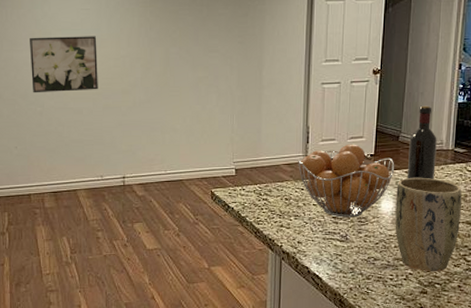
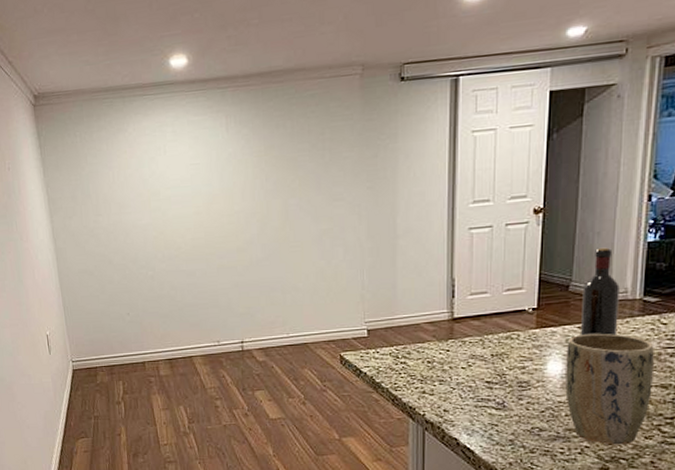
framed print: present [30,36,98,93] -> none [138,192,212,257]
fruit basket: present [297,144,395,218] -> none [441,296,564,382]

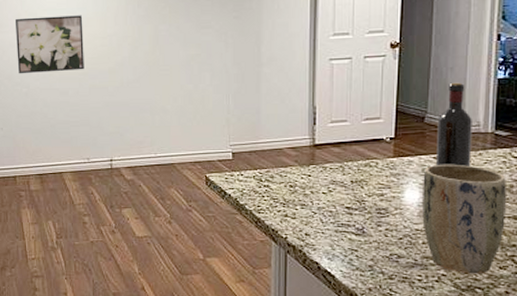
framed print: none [138,192,212,257] -> present [16,15,84,74]

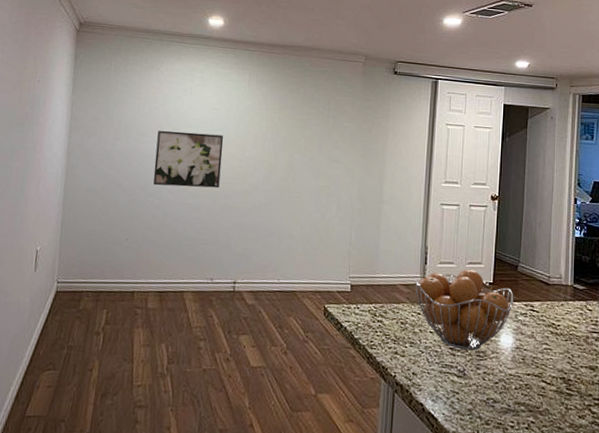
fruit basket: none [303,126,420,208] -> present [414,269,514,351]
plant pot: present [422,164,507,274] -> none [515,311,584,423]
wine bottle: present [435,82,472,166] -> none [526,236,556,316]

